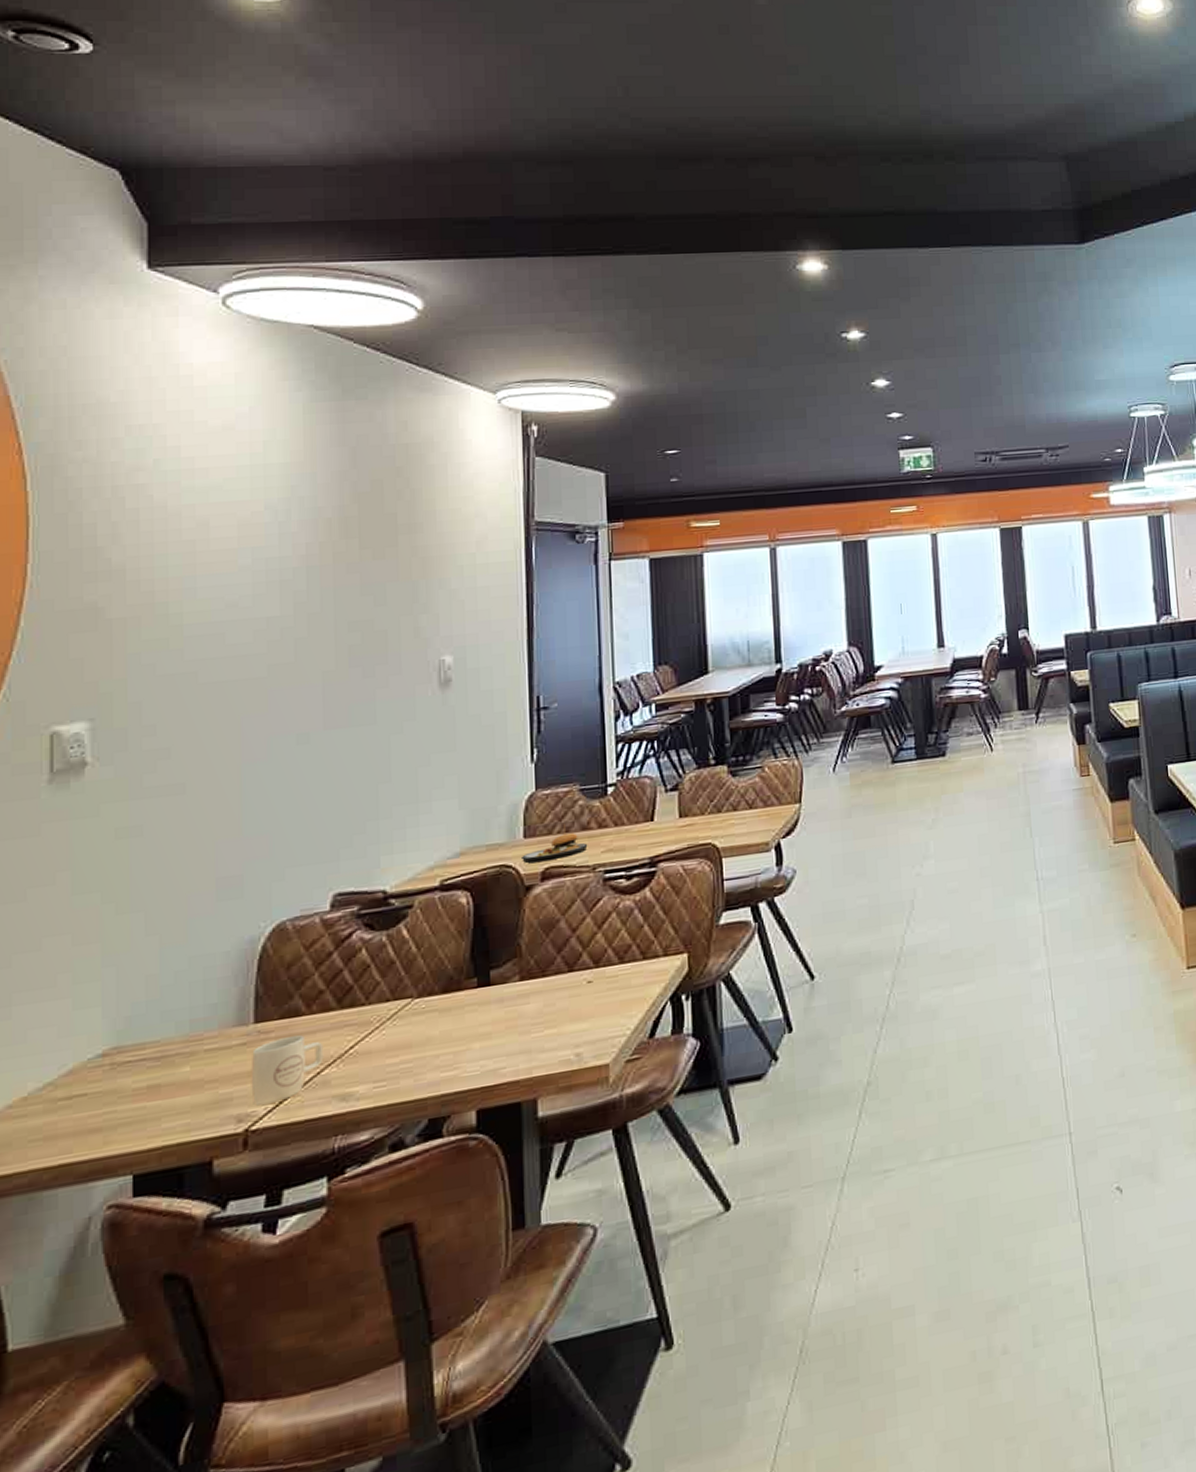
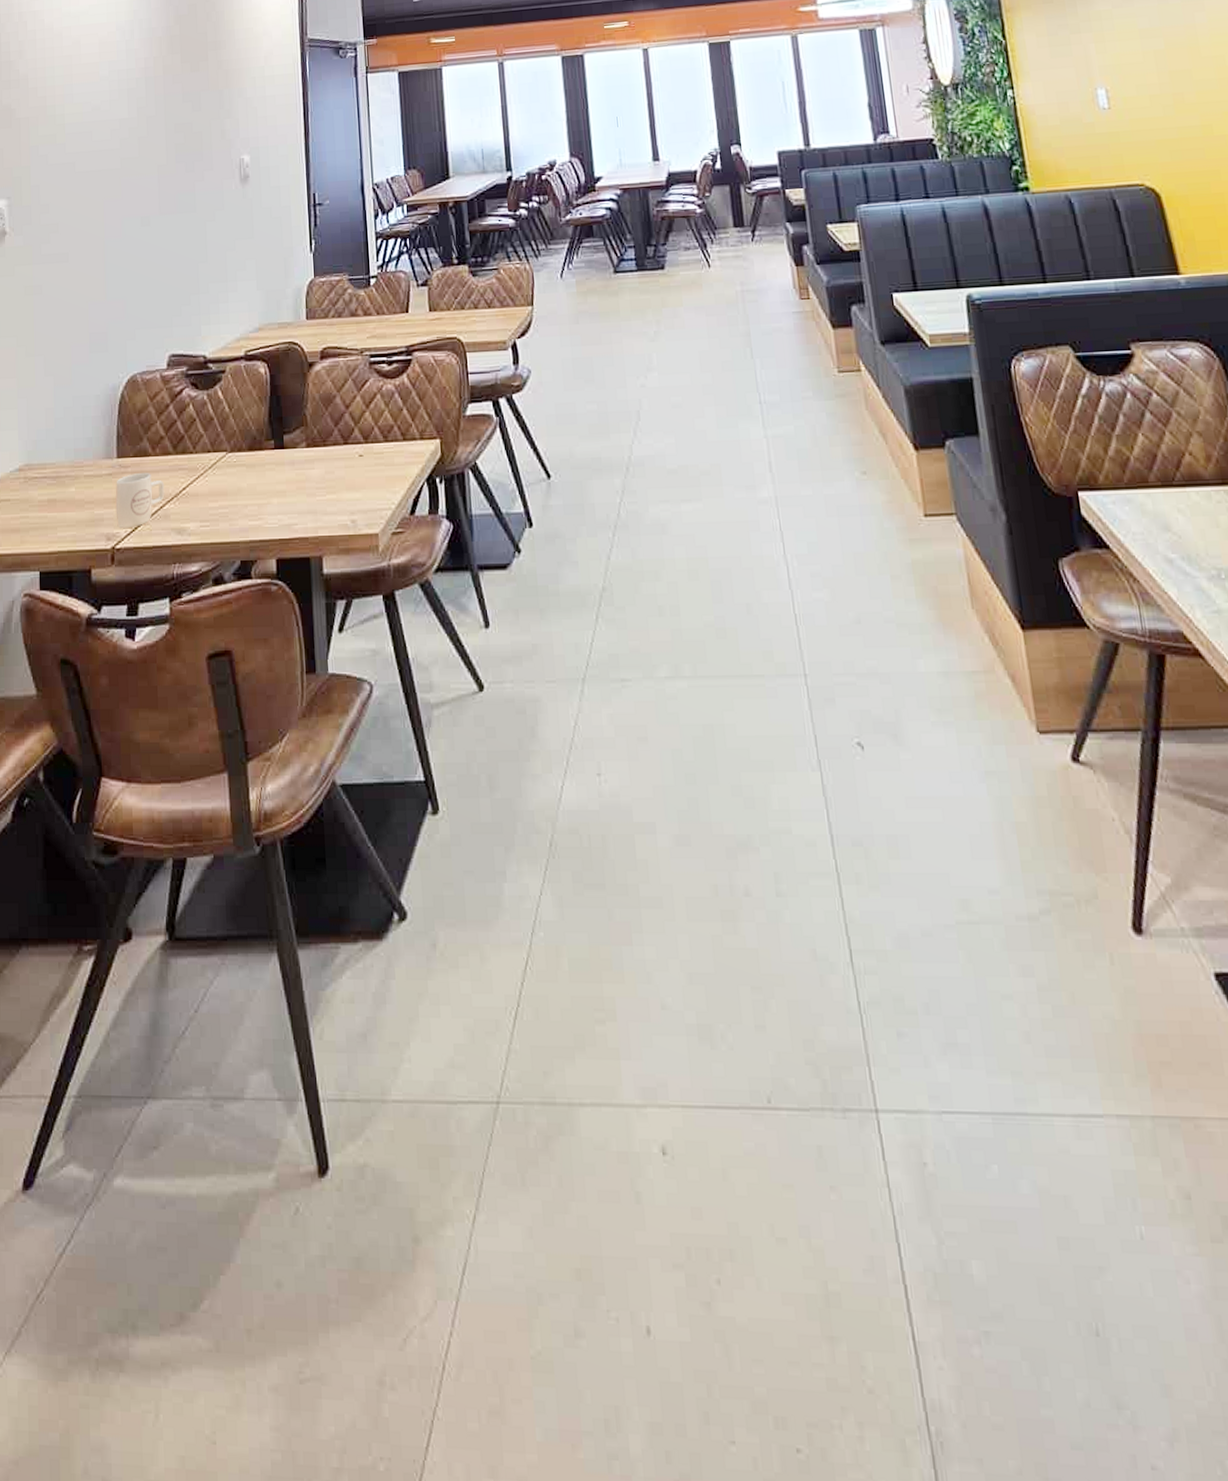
burger: present [522,824,588,863] -> none [305,309,356,342]

